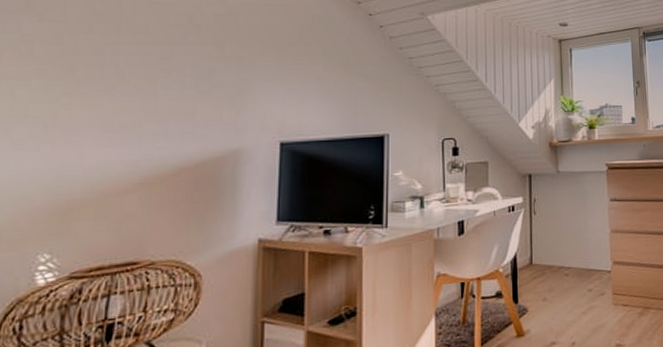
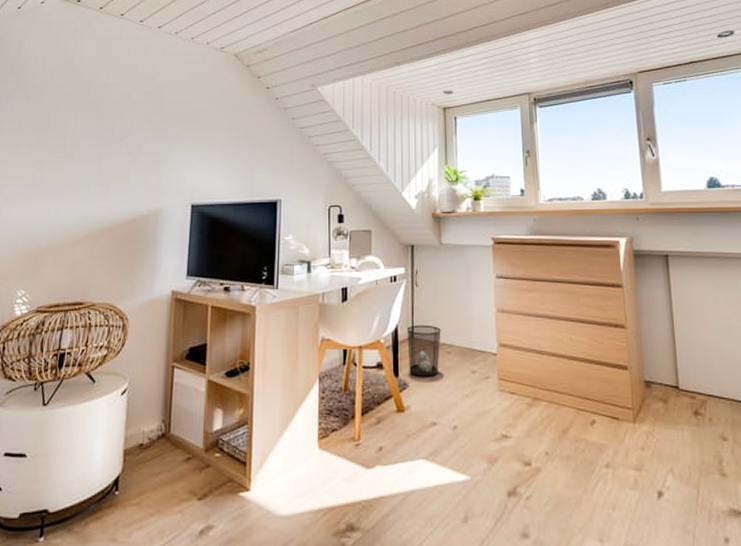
waste bin: none [526,250,559,301] -> present [407,325,441,377]

